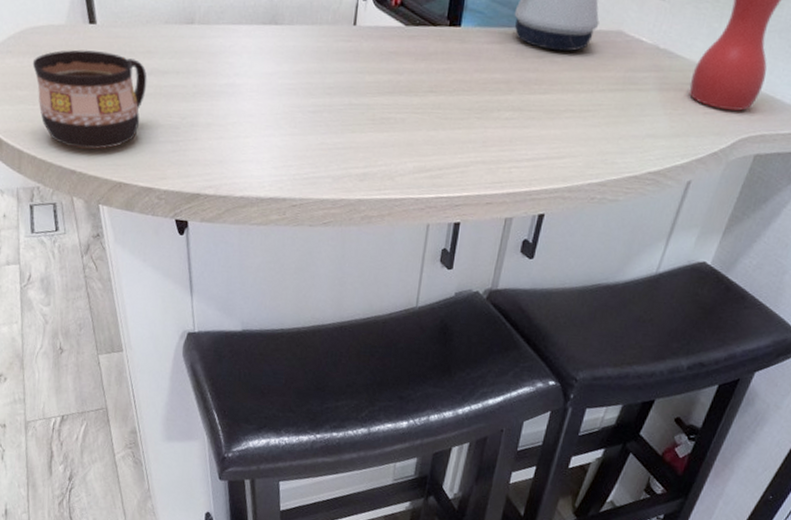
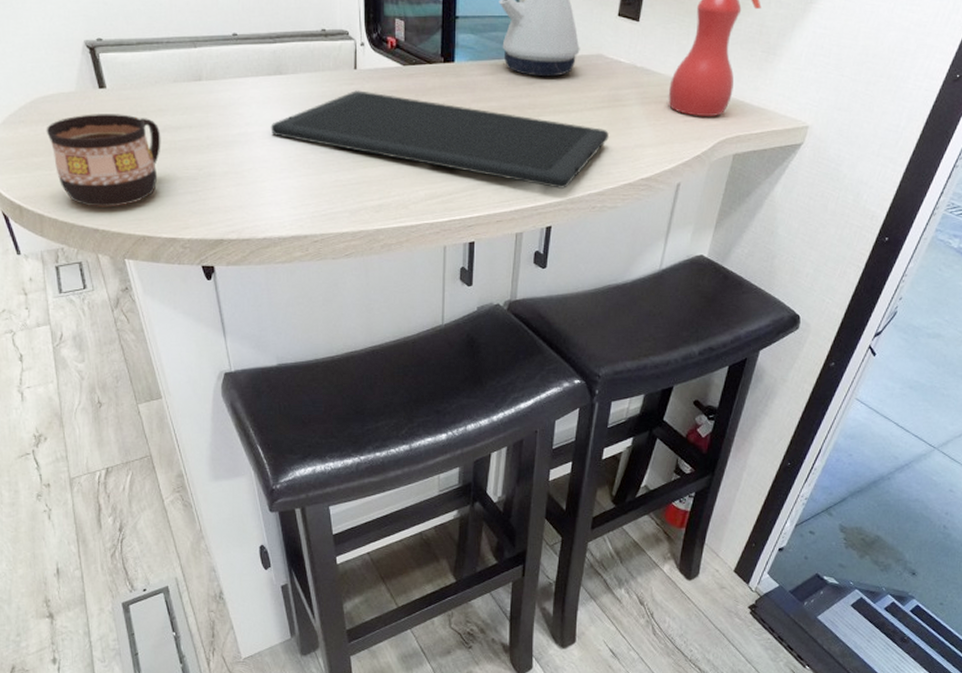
cutting board: none [259,48,620,175] -> present [270,90,610,189]

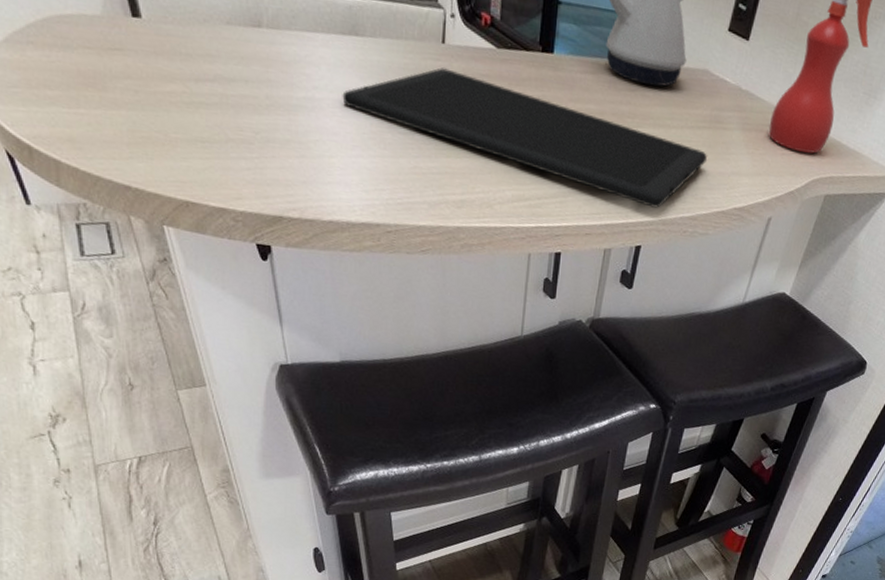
cup: present [46,114,161,207] -> none [62,45,210,163]

